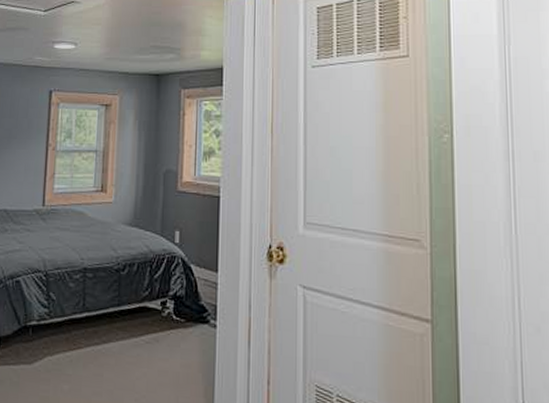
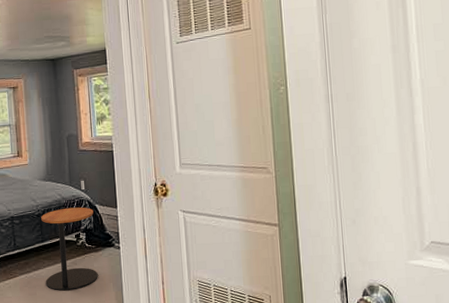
side table: none [116,264,187,377] -> present [41,207,98,291]

